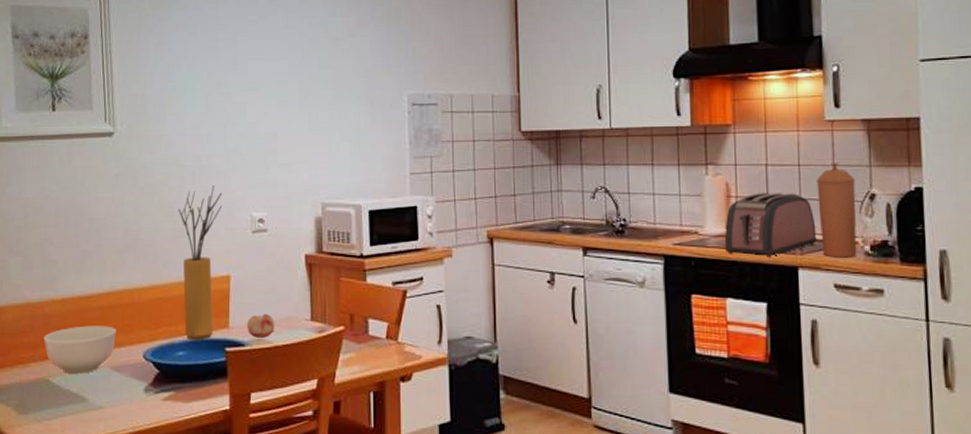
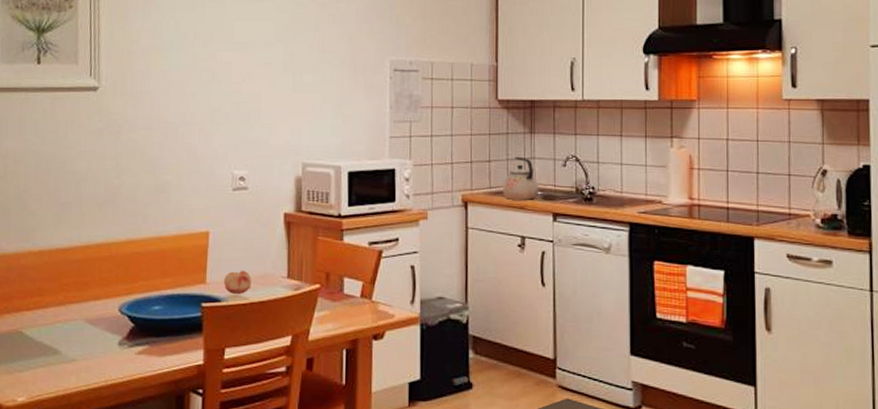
bowl: present [43,325,116,374] -> none [18,278,93,326]
vase: present [178,185,223,341] -> none [160,143,205,296]
kettle: none [529,189,568,234] -> present [503,156,540,200]
toaster: present [724,193,817,258] -> none [686,166,772,228]
canister: present [817,163,857,258] -> none [773,140,809,230]

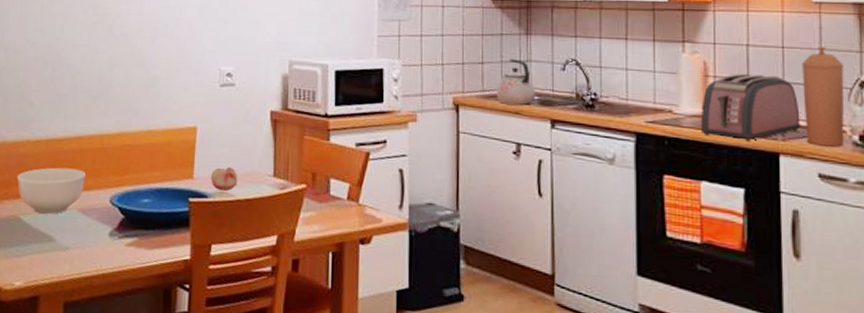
bowl: none [18,278,93,326] -> present [17,167,86,214]
toaster: none [686,166,772,228] -> present [700,74,801,142]
canister: none [773,140,809,230] -> present [802,47,845,147]

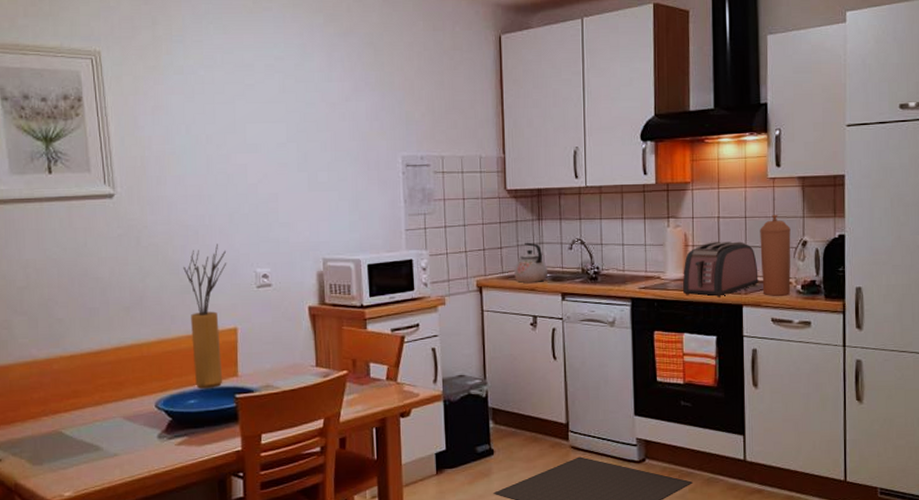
bowl: present [17,167,86,214] -> none [53,379,127,425]
vase: none [150,38,193,190] -> present [183,244,227,390]
fruit: present [211,166,238,192] -> none [256,361,282,385]

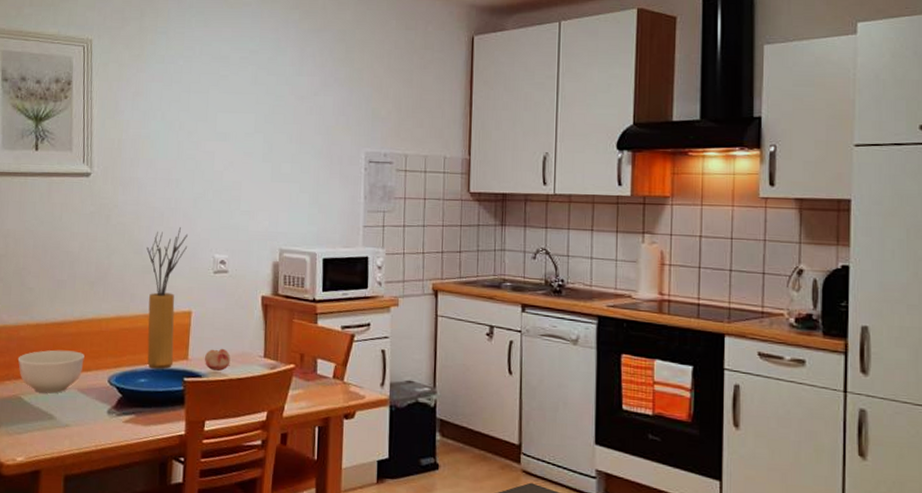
bowl: none [53,379,127,425] -> present [17,350,85,394]
fruit: none [256,361,282,385] -> present [205,348,231,372]
kettle: present [514,242,549,283] -> none [472,248,509,291]
toaster: present [682,241,759,298] -> none [656,262,744,324]
canister: present [760,215,791,296] -> none [747,238,784,328]

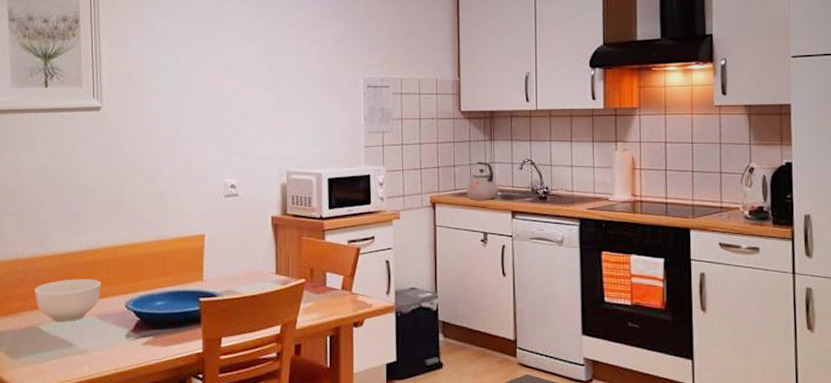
vase: present [146,227,188,370] -> none [159,155,199,292]
fruit: present [205,348,231,372] -> none [219,268,244,290]
kettle: none [472,248,509,291] -> present [467,161,499,200]

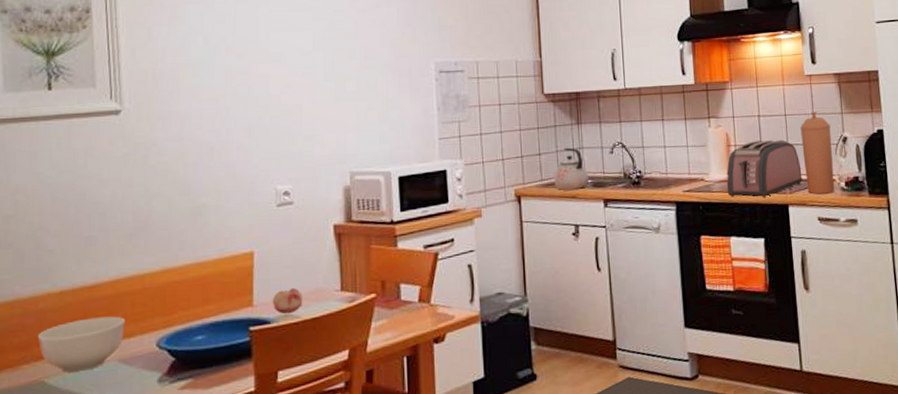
fruit: none [219,268,244,290] -> present [273,287,303,314]
toaster: none [630,166,706,221] -> present [727,139,803,198]
canister: none [706,141,738,221] -> present [800,112,835,195]

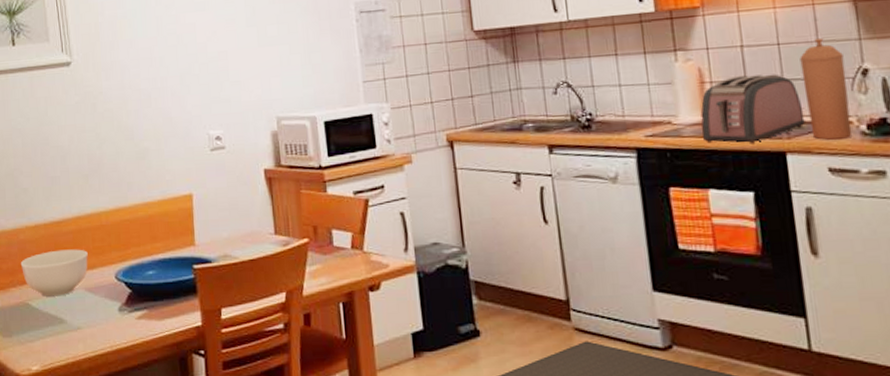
fruit: present [273,287,303,314] -> none [212,229,240,255]
kettle: present [554,147,590,190] -> none [489,88,530,135]

